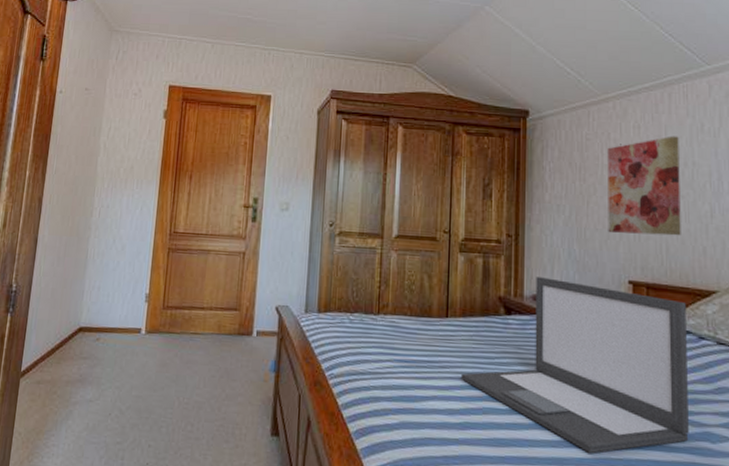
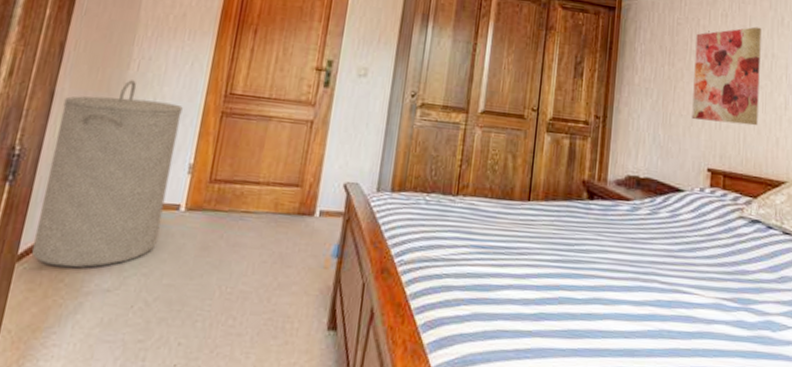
laundry hamper: none [31,225,137,382] -> present [31,80,183,268]
laptop: present [460,277,689,454] -> none [538,161,758,345]

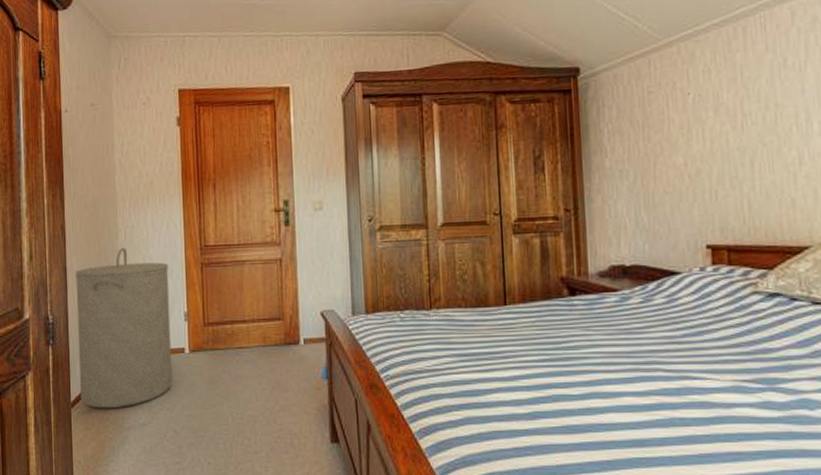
wall art: present [692,27,762,126] -> none [674,76,765,195]

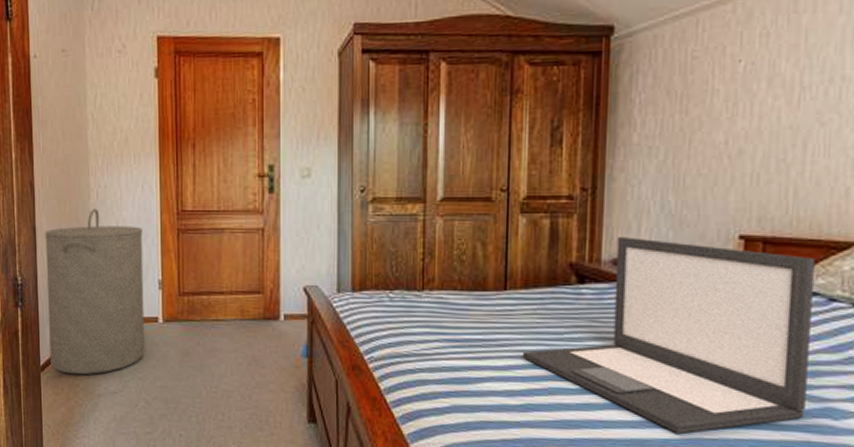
laptop: none [525,251,784,433] -> present [522,237,815,435]

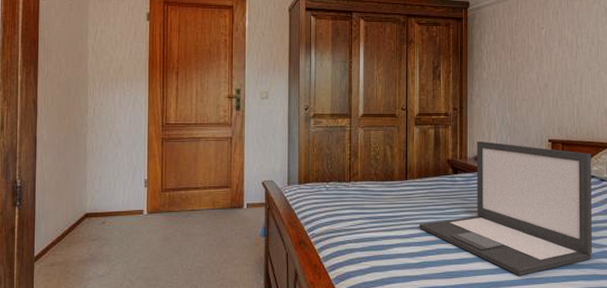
laundry hamper: present [45,209,145,375] -> none [44,122,132,263]

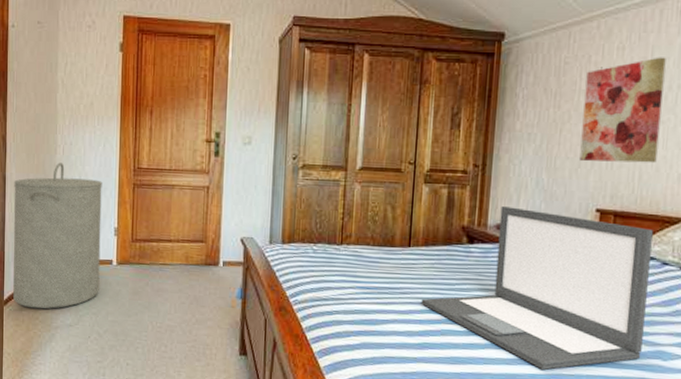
laundry hamper: none [44,122,132,263] -> present [13,162,102,309]
wall art: none [532,19,588,102] -> present [579,57,666,163]

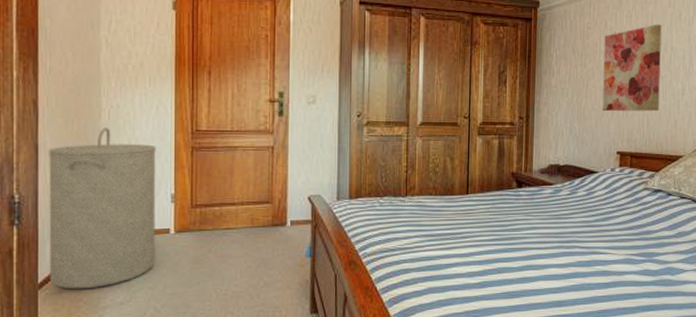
laptop: present [421,206,653,371] -> none [479,153,659,295]

